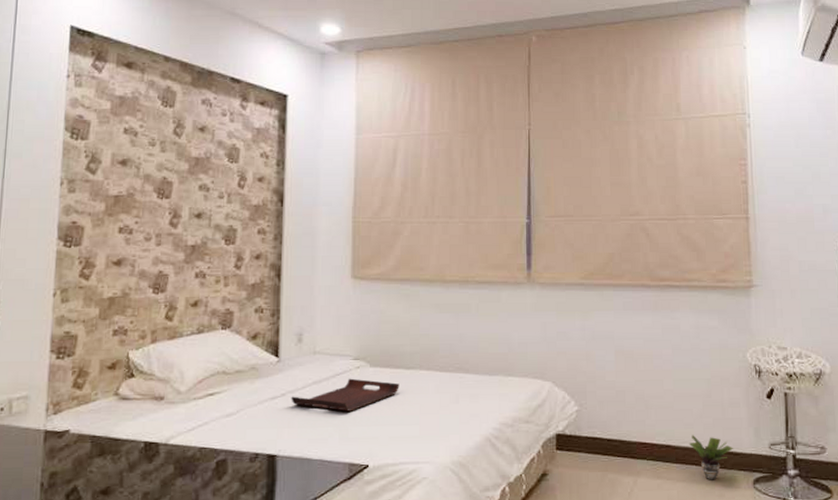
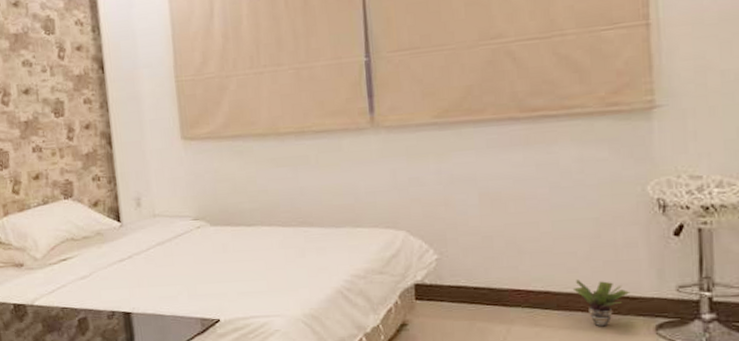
serving tray: present [291,378,400,412] -> none [137,238,242,270]

